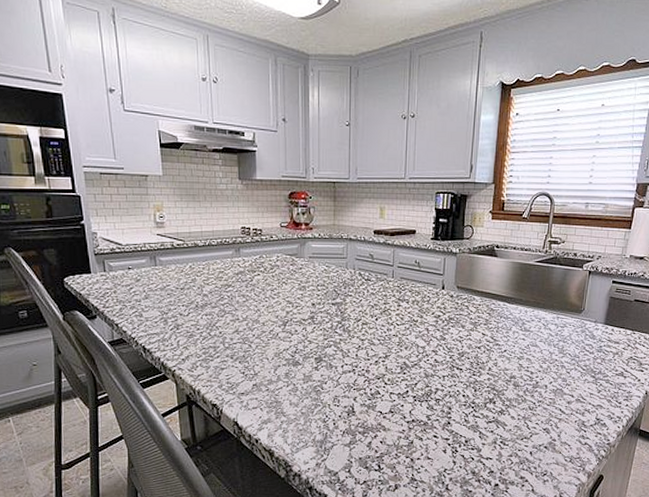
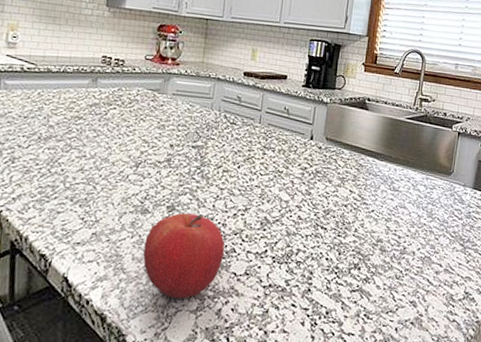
fruit: none [299,363,370,435] -> present [143,213,225,299]

